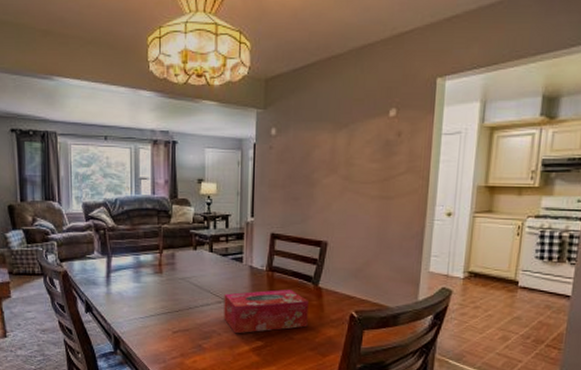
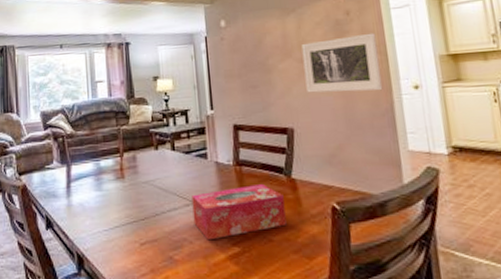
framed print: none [346,157,422,215] -> present [301,32,383,93]

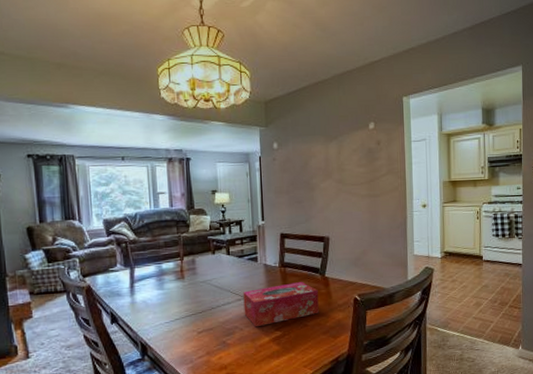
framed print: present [301,32,383,93] -> none [340,160,400,209]

